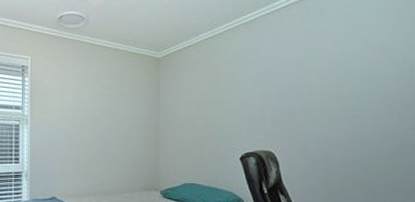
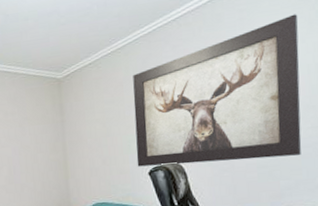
wall art: none [229,14,404,154] -> present [133,14,302,167]

